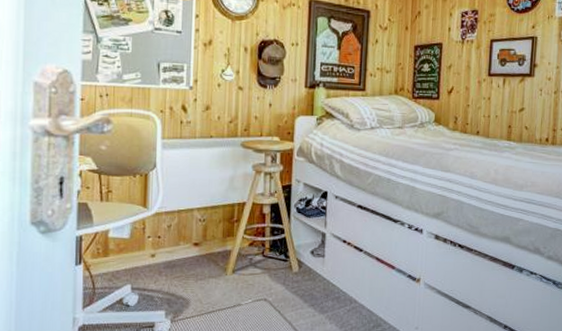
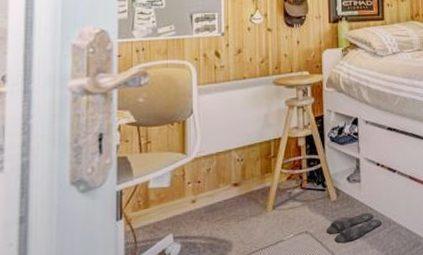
slippers: none [285,289,342,315] -> present [326,213,381,244]

